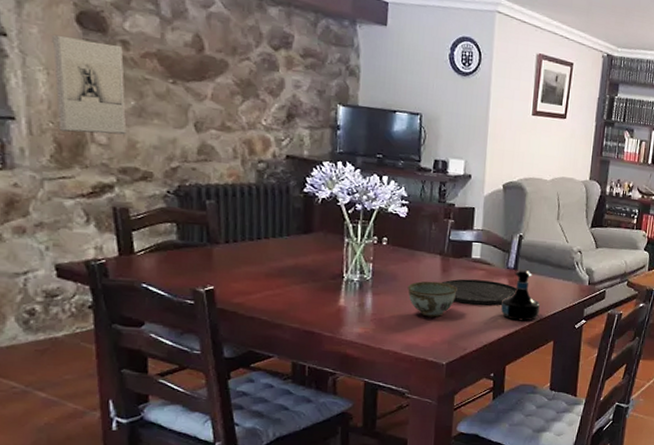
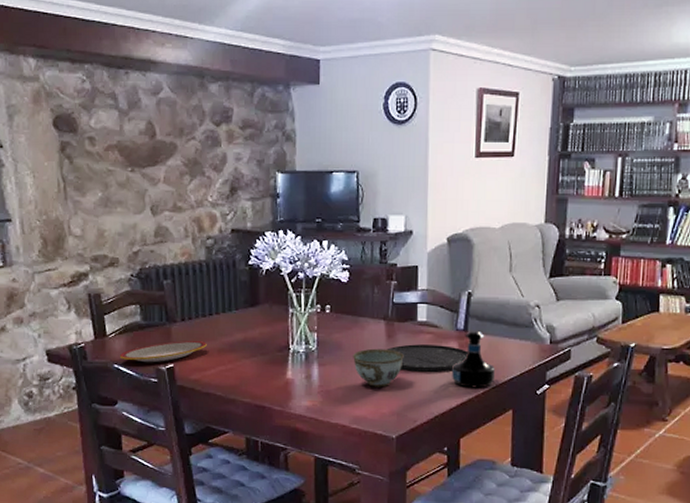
wall sculpture: present [52,34,127,135] -> none [36,140,96,228]
plate: none [149,263,253,284] -> present [119,341,207,363]

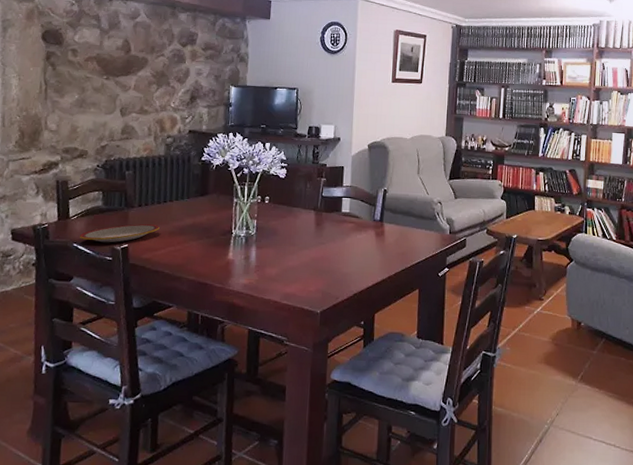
bowl: present [353,348,404,387] -> none [286,234,330,268]
plate: present [387,344,468,372] -> none [315,231,383,256]
tequila bottle: present [452,330,495,388] -> none [369,221,405,270]

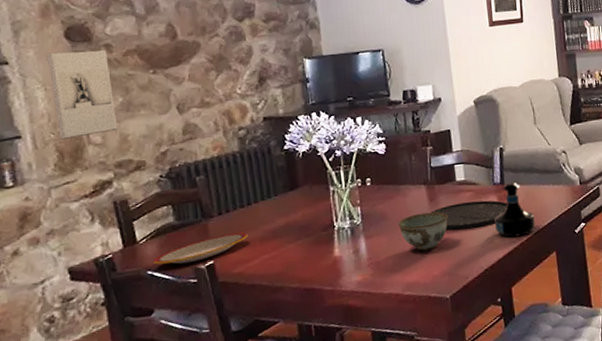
wall sculpture: none [23,49,73,123] -> present [46,49,118,141]
bowl: none [286,234,330,268] -> present [398,211,448,251]
plate: none [315,231,383,256] -> present [430,200,508,231]
tequila bottle: none [369,221,405,270] -> present [495,182,535,238]

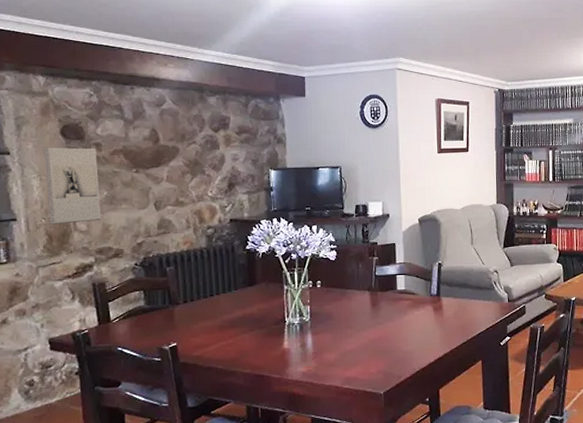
plate: present [152,232,248,265] -> none [123,320,208,344]
bowl: present [398,211,448,251] -> none [343,315,387,350]
plate: present [430,200,508,231] -> none [372,309,441,334]
tequila bottle: present [495,182,535,238] -> none [429,294,465,345]

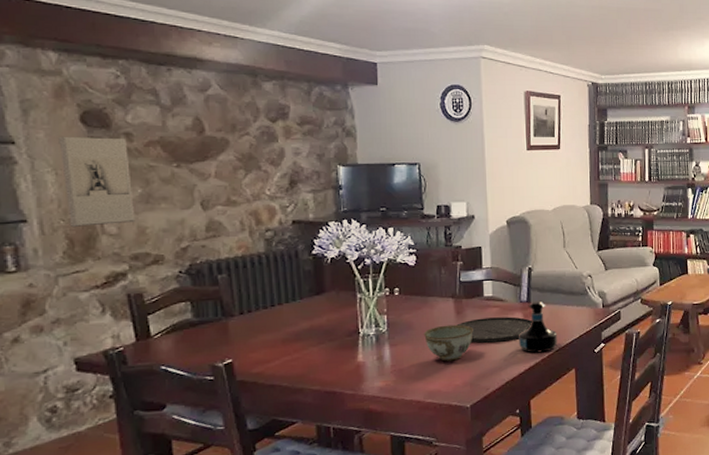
bowl: none [343,315,387,350] -> present [424,324,473,362]
plate: none [372,309,441,334] -> present [456,316,532,343]
tequila bottle: none [429,294,465,345] -> present [519,301,557,353]

